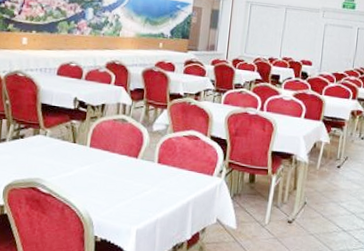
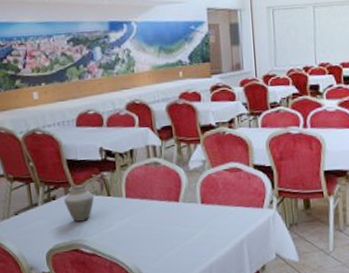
vase: none [31,120,75,163] -> present [63,172,105,222]

